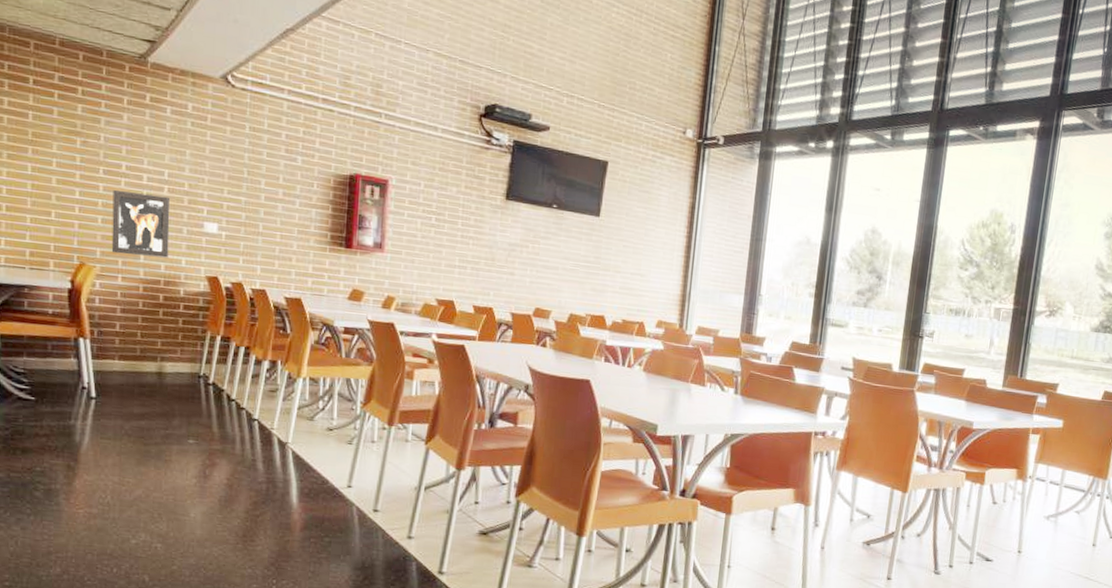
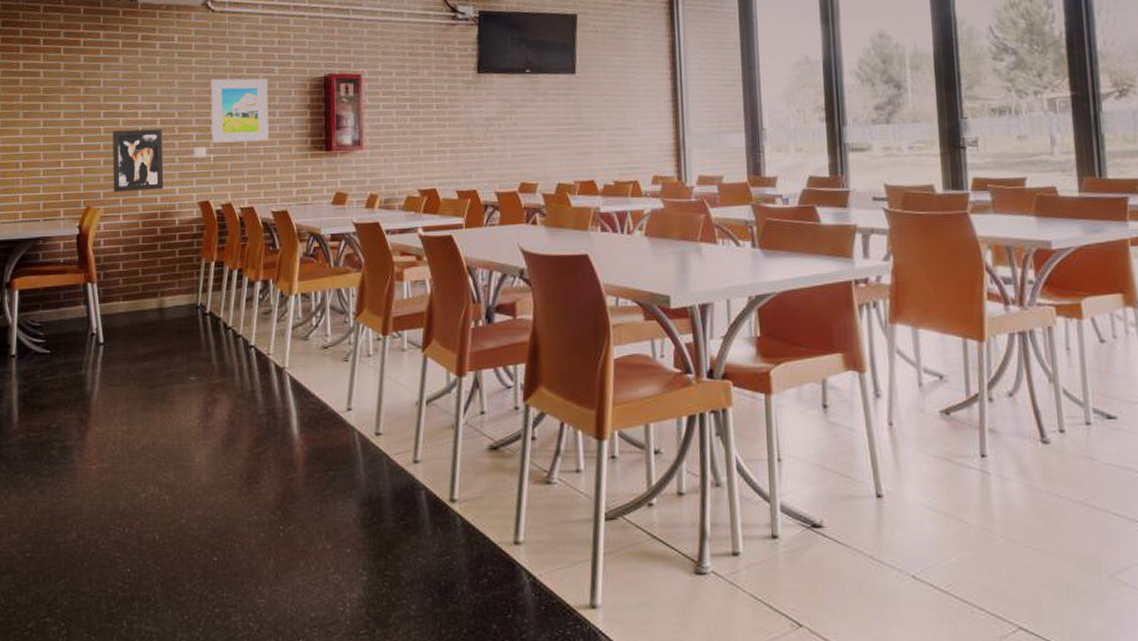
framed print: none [224,156,289,228] -> present [211,78,269,143]

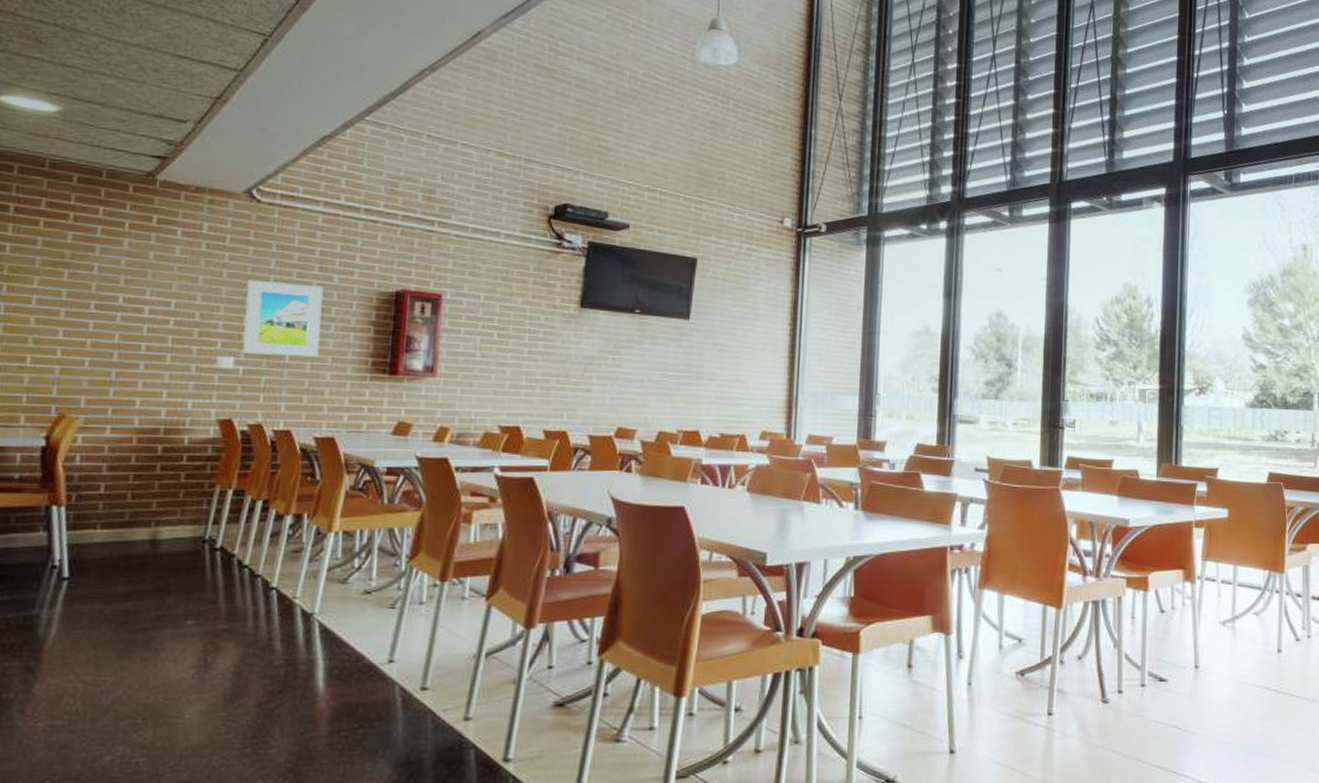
wall art: present [113,129,164,193] -> none [99,327,177,402]

